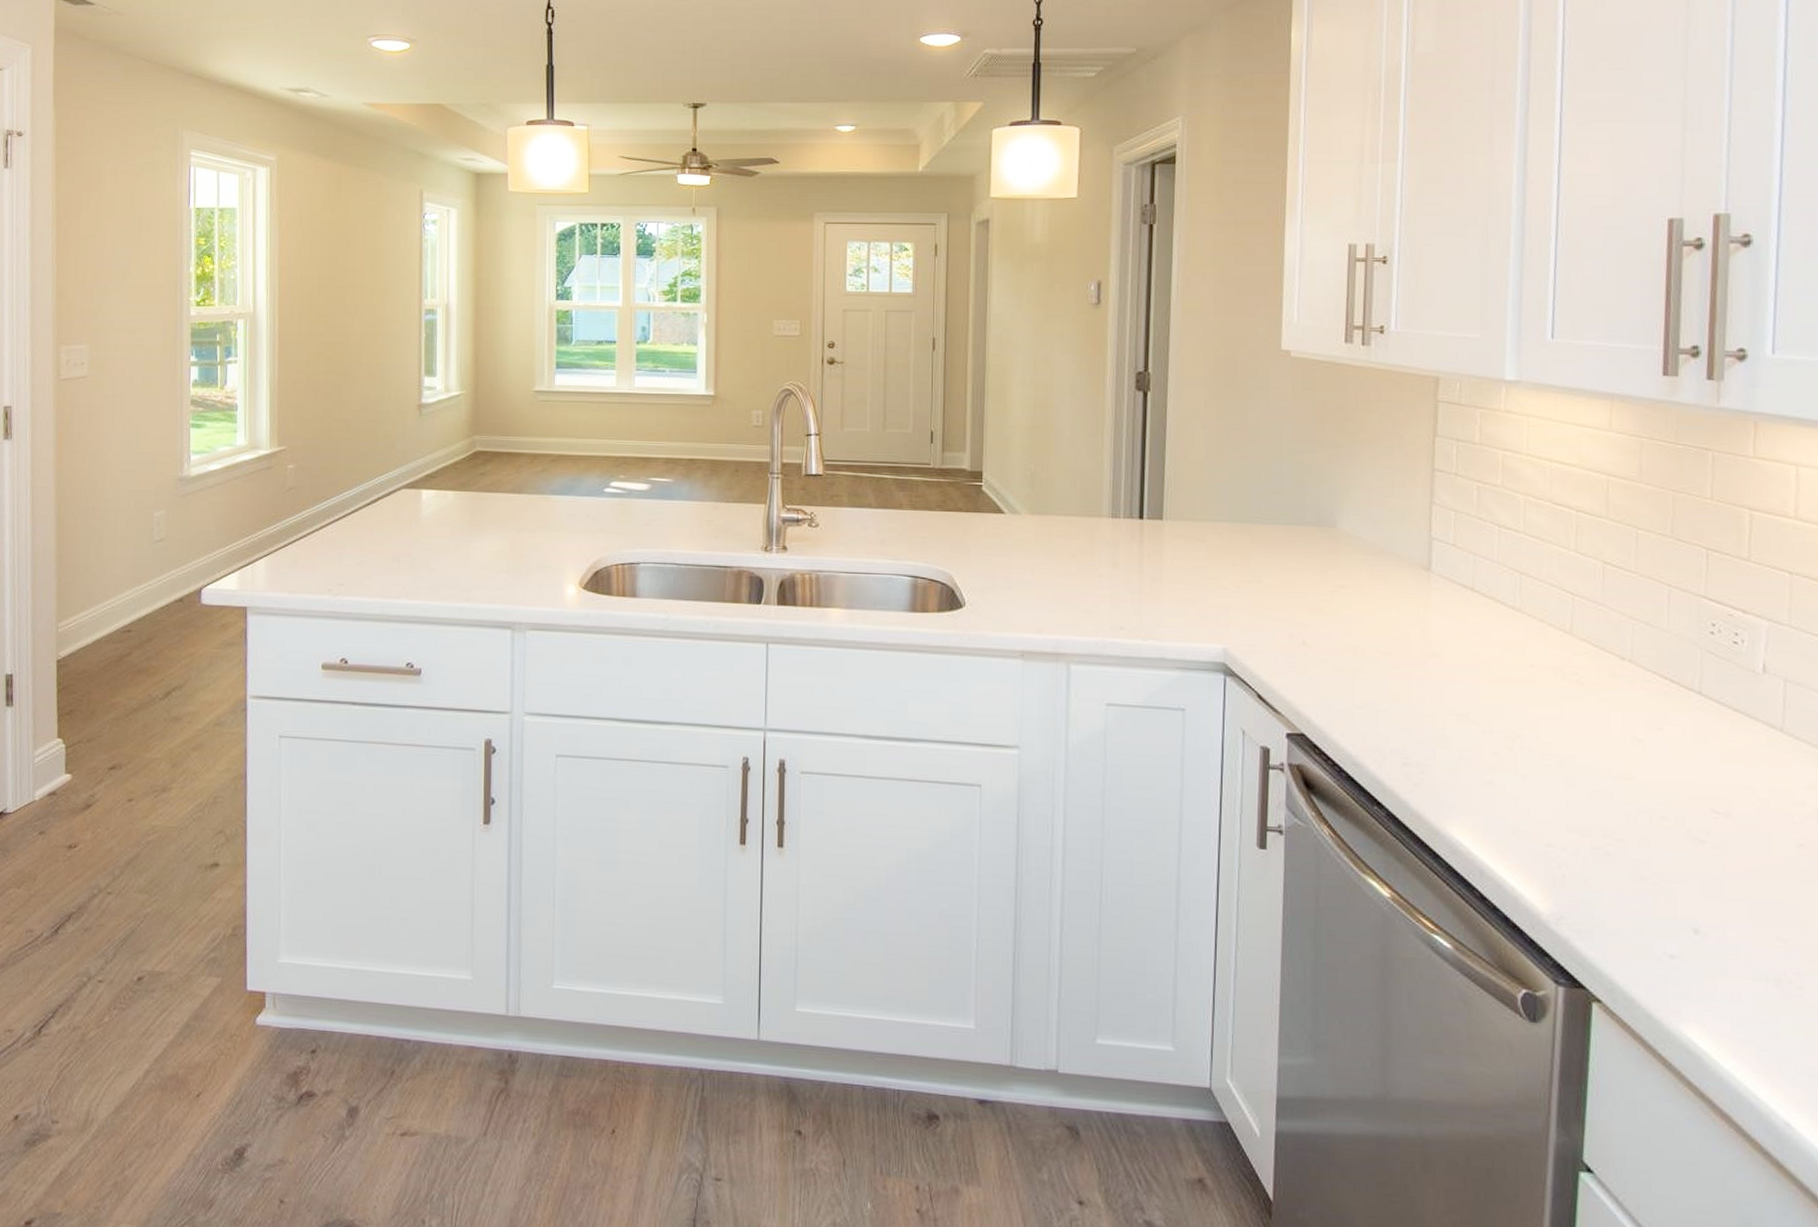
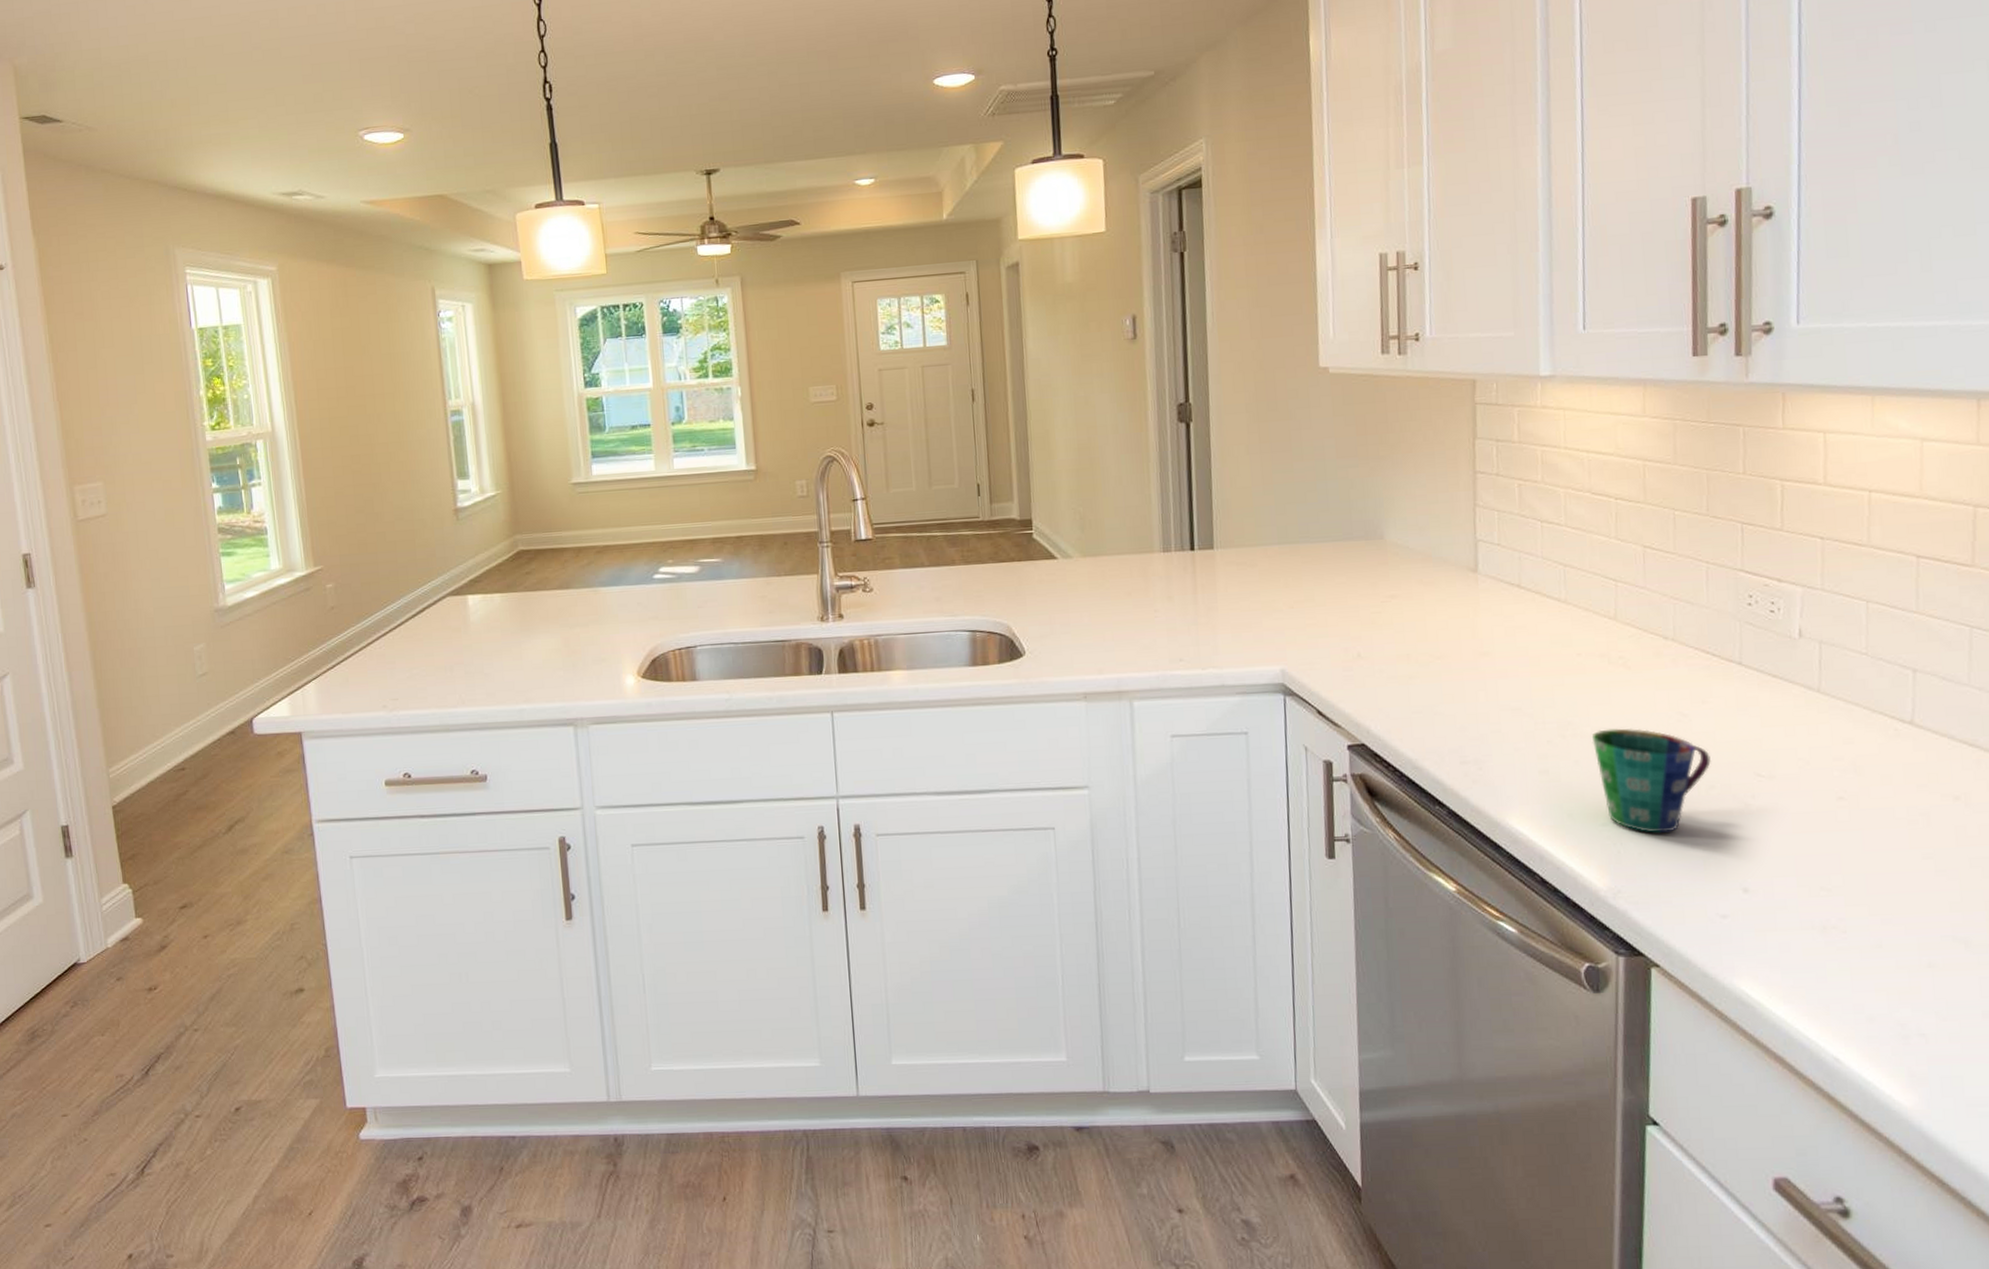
cup: none [1540,745,1665,861] -> present [1591,728,1711,833]

